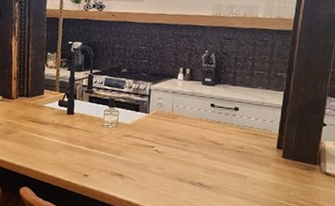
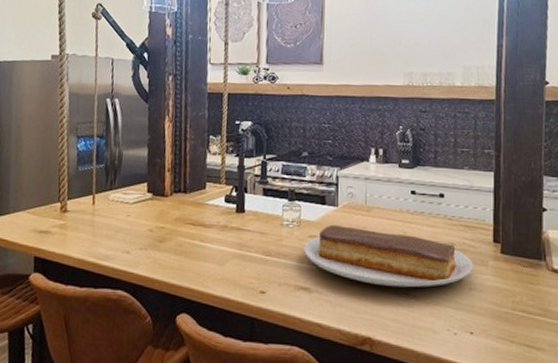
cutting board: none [120,127,258,180] -> present [304,224,473,288]

